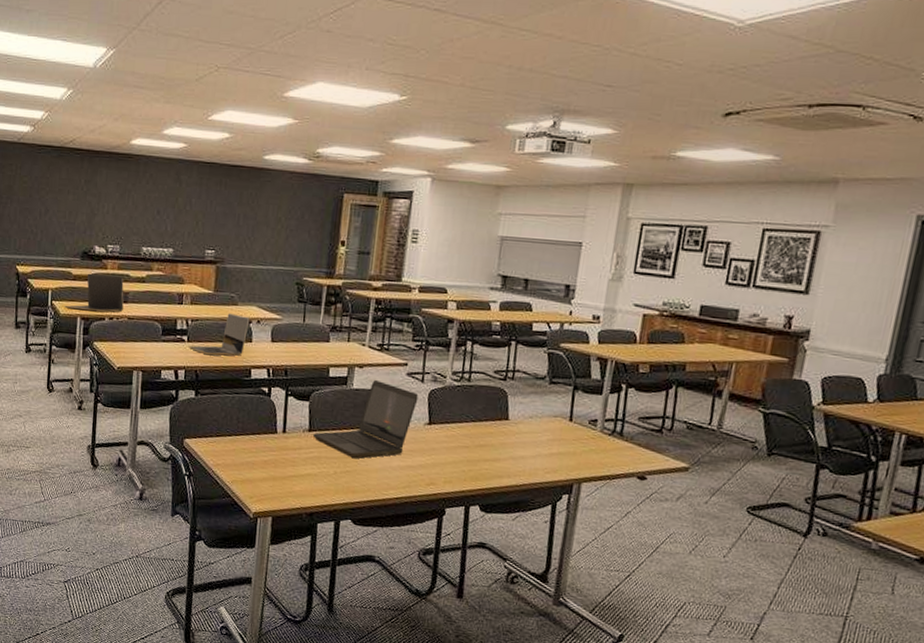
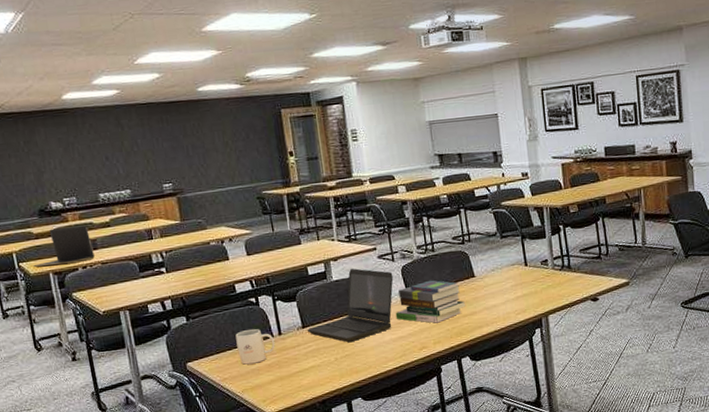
laptop: present [189,313,250,356] -> none [169,237,223,281]
mug: none [237,419,277,457] -> present [235,328,276,365]
books: none [409,412,490,461] -> present [395,280,465,324]

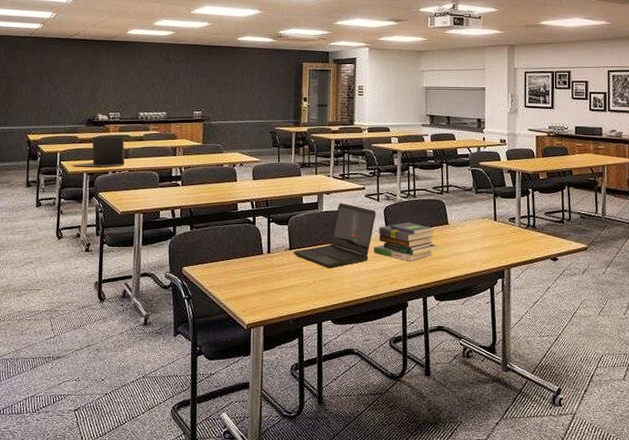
mug: present [235,328,276,365] -> none [229,244,263,276]

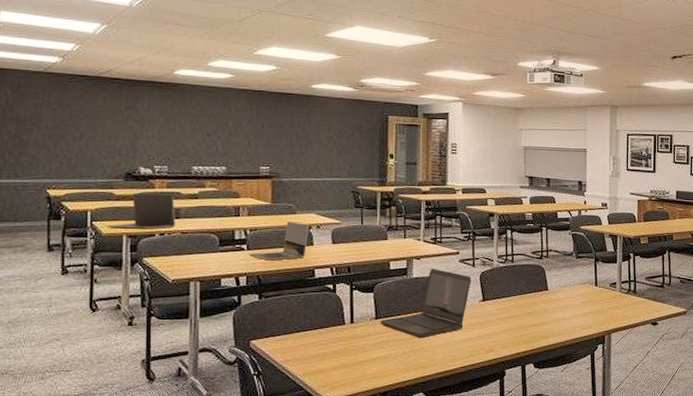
laptop: none [183,160,234,195] -> present [249,221,310,261]
books: present [373,222,437,261] -> none [468,288,536,329]

